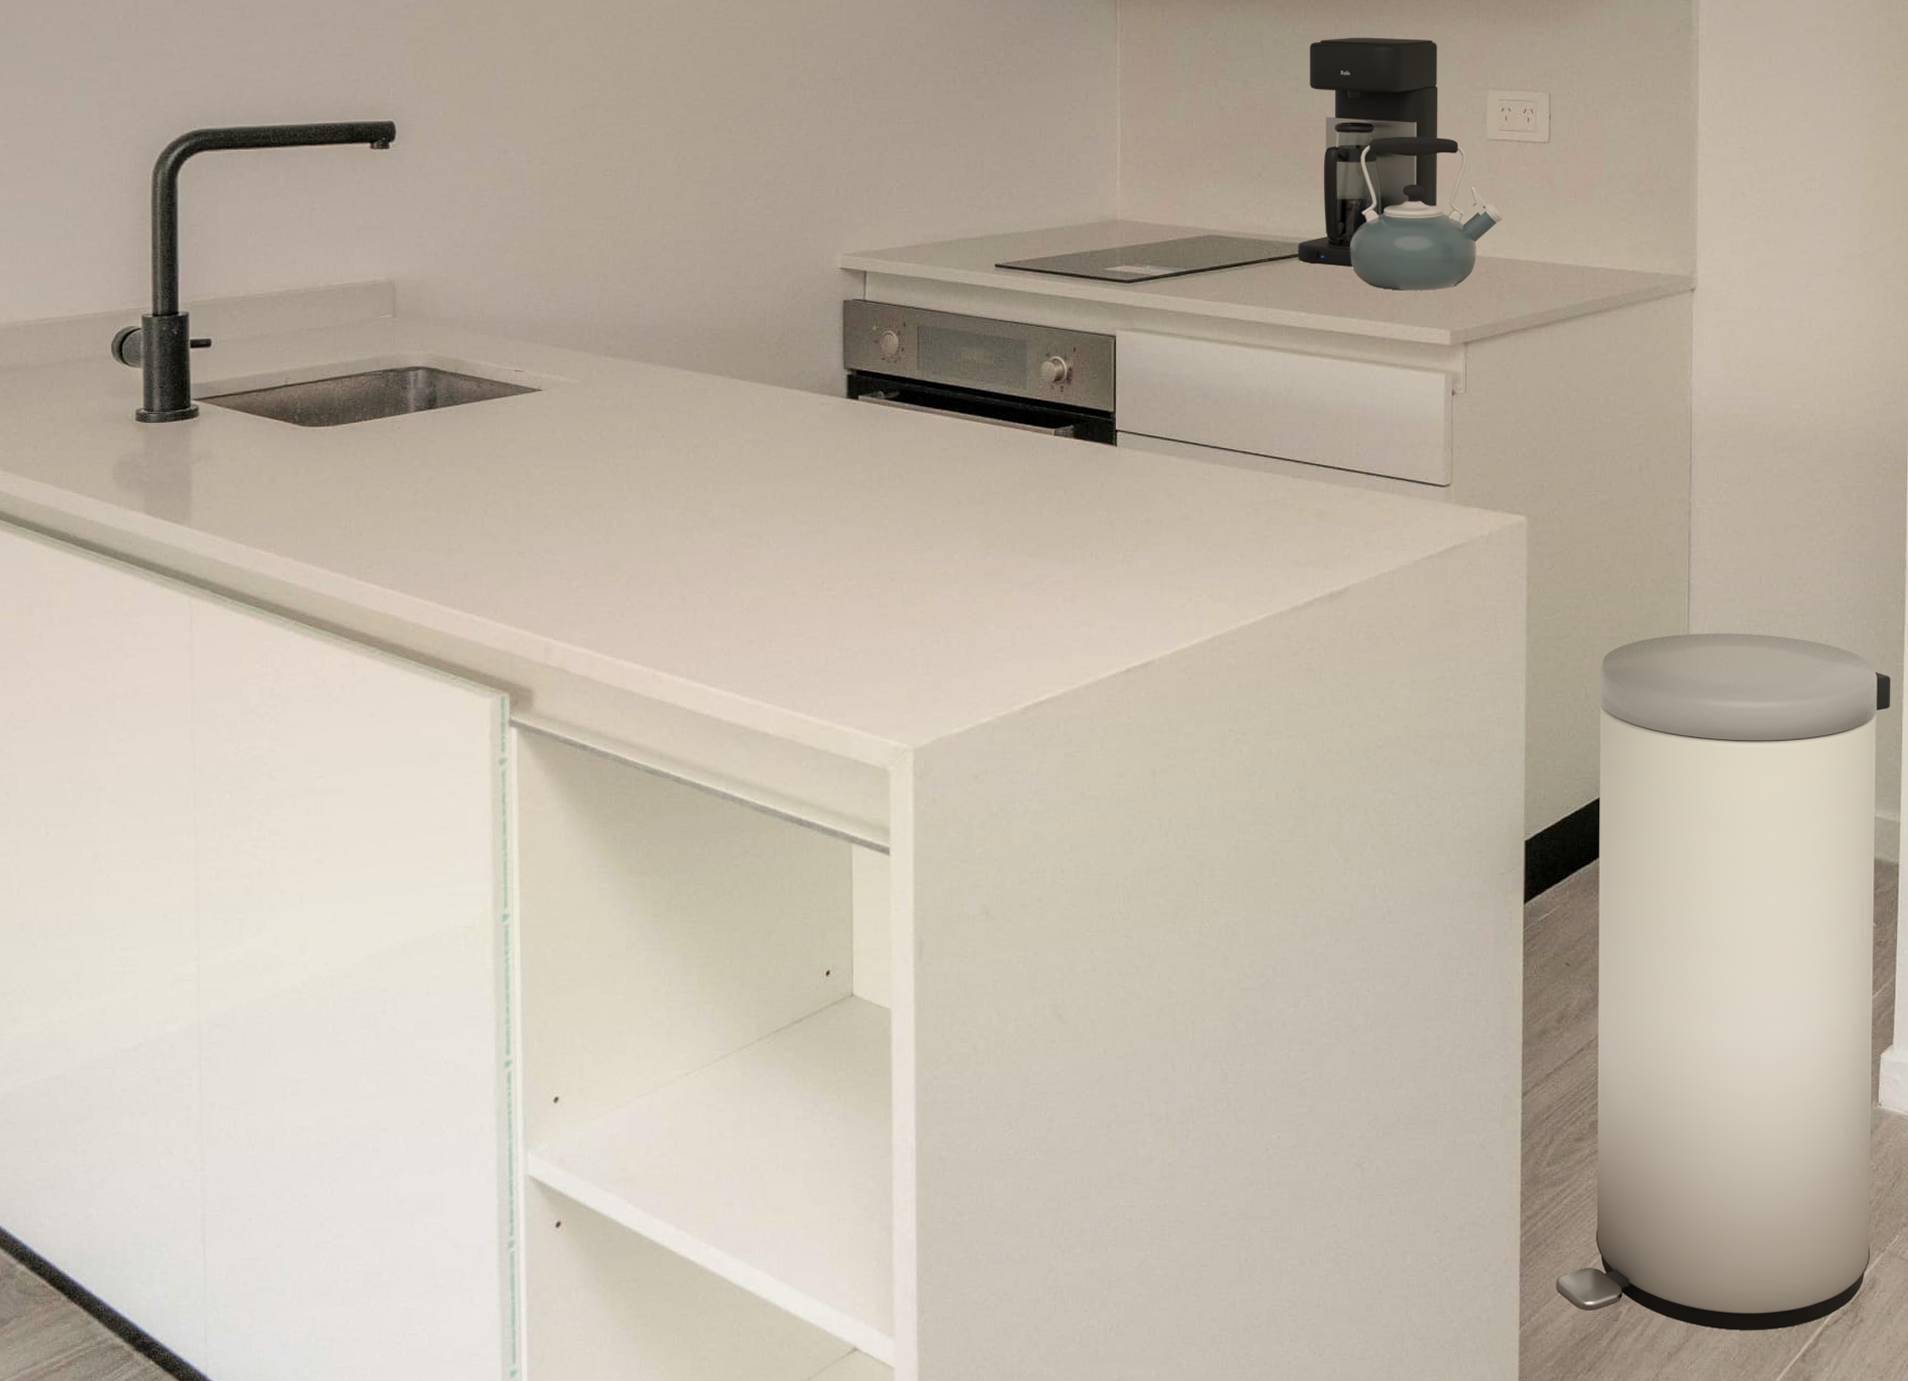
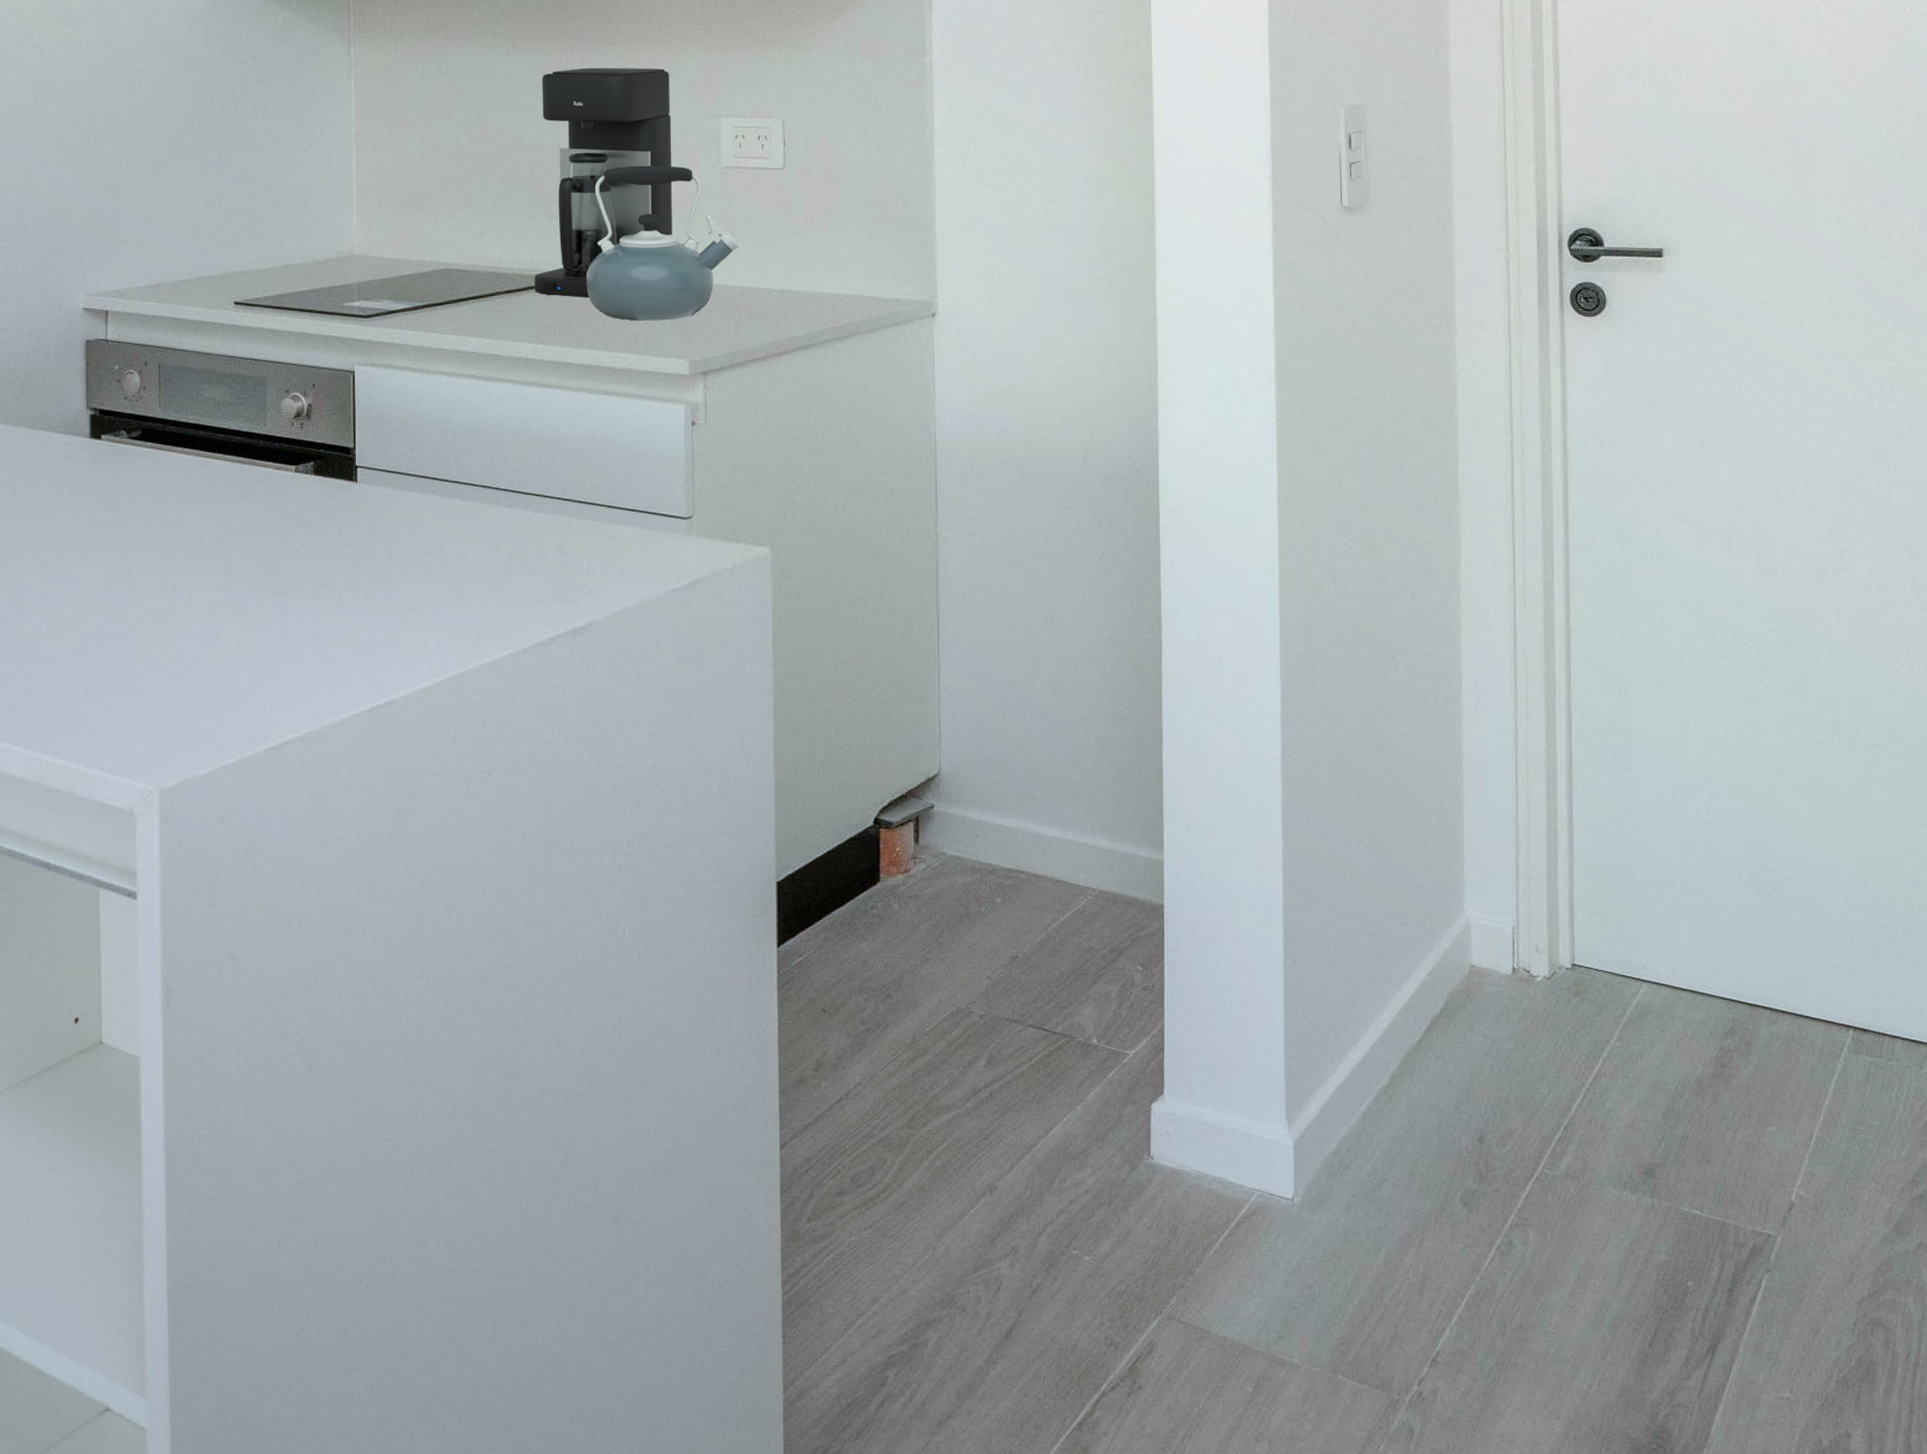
pedal bin: present [1556,633,1891,1330] -> none [820,665,1150,1397]

